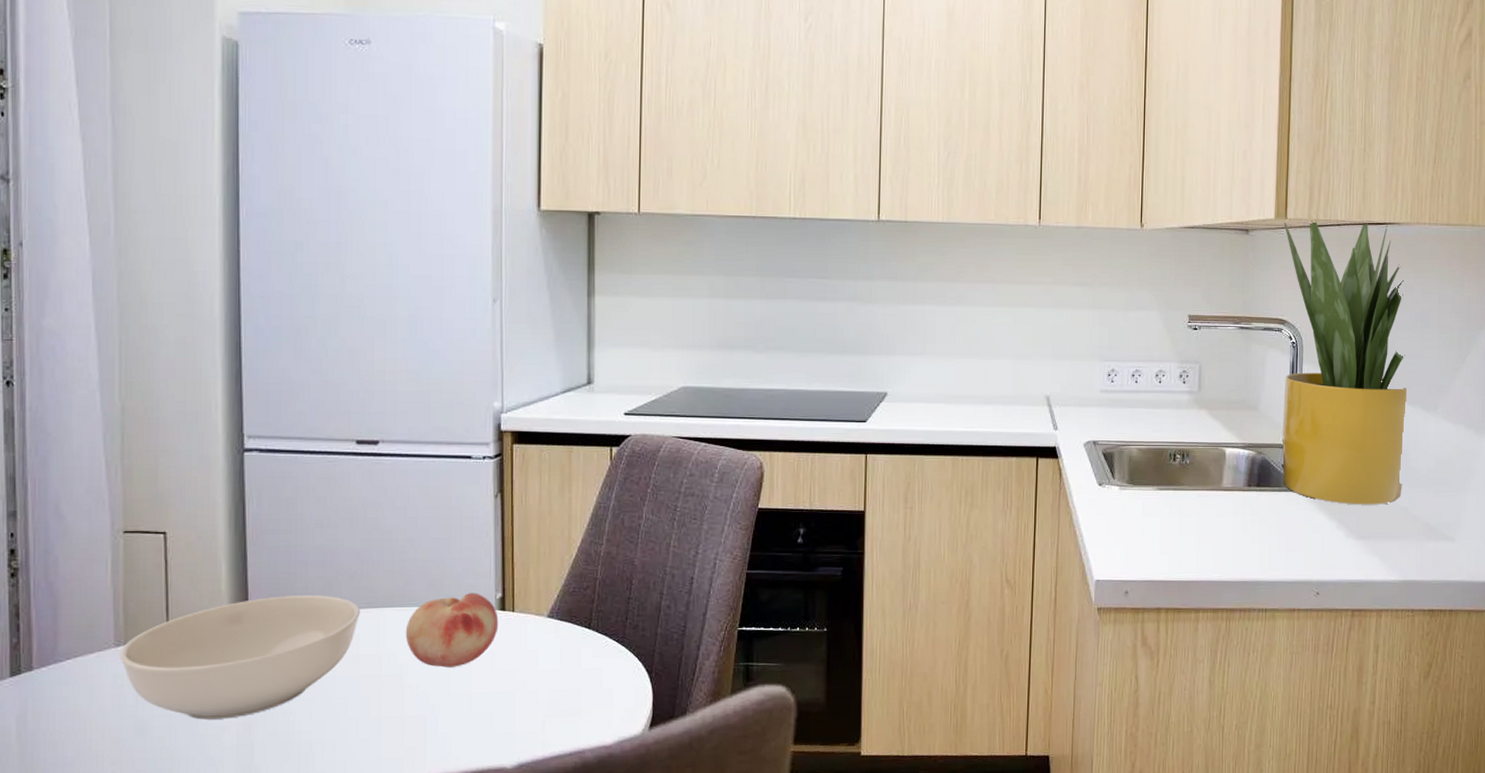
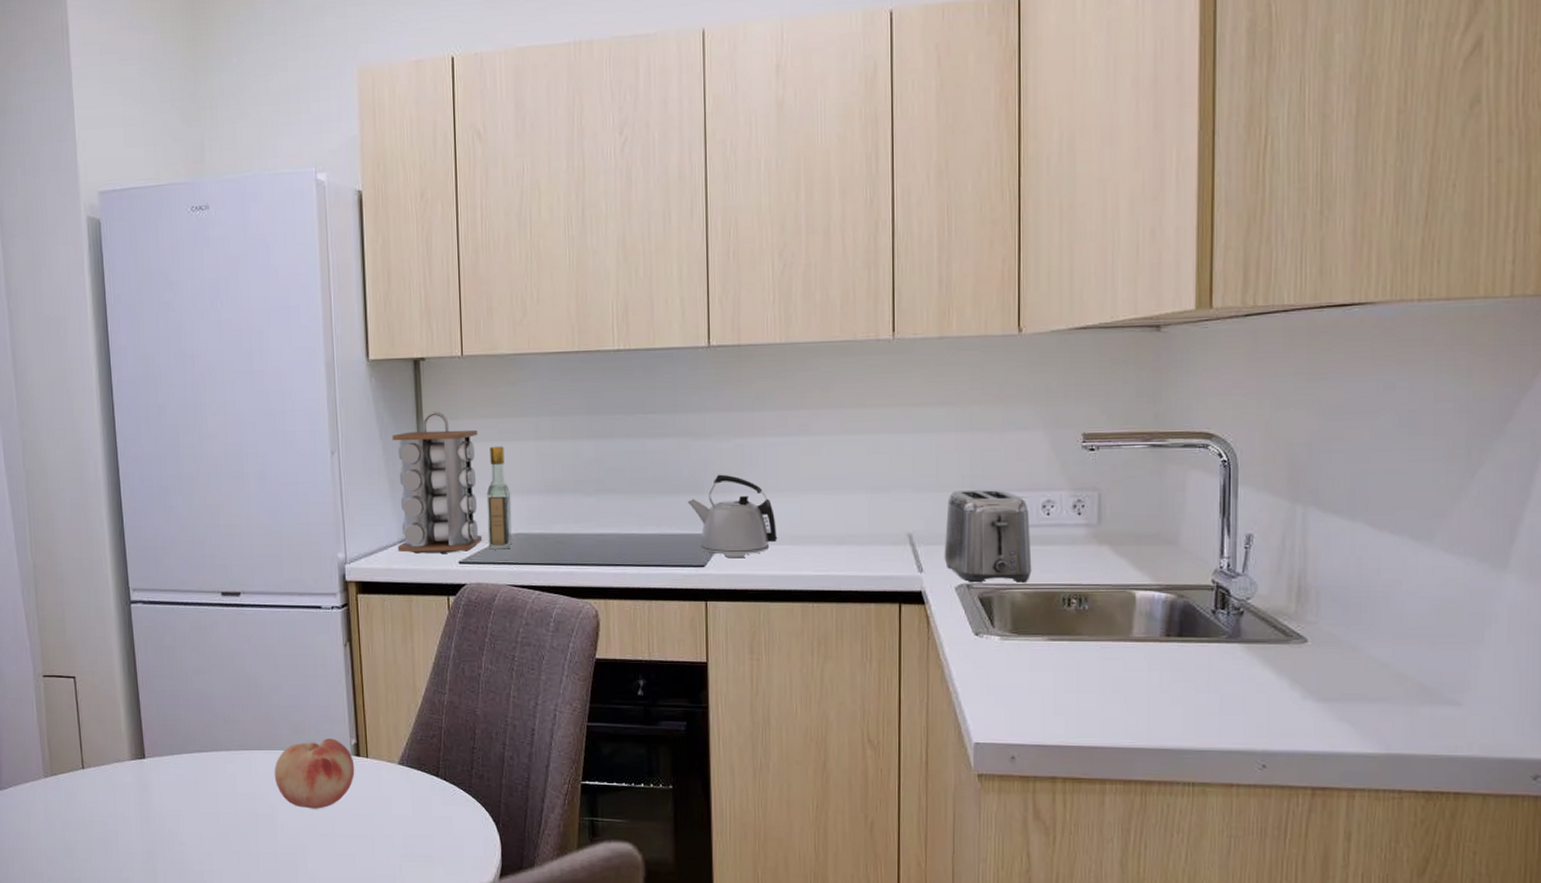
bowl: present [119,595,360,720] -> none [47,736,235,846]
spice rack: none [559,264,651,404] -> present [392,411,483,554]
bottle: none [656,301,682,402] -> present [486,446,513,550]
kettle: none [852,337,934,414] -> present [687,474,778,557]
toaster: none [1075,359,1146,440] -> present [944,489,1032,583]
planter: present [1282,220,1407,505] -> none [1208,303,1388,660]

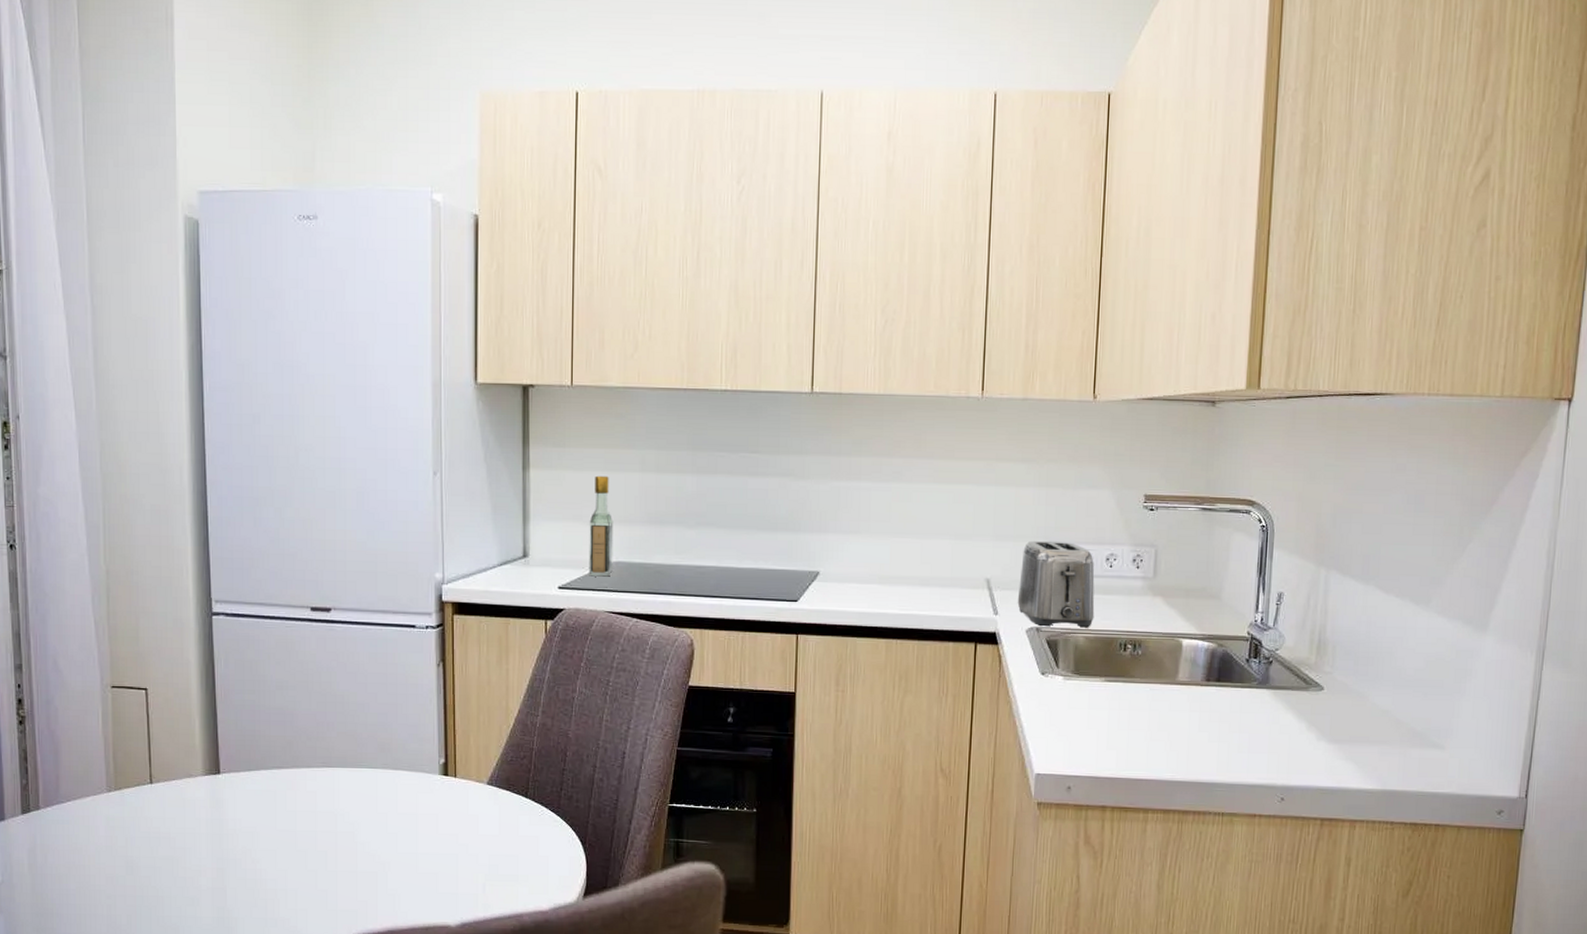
fruit: present [274,738,355,809] -> none [357,757,442,828]
spice rack: present [392,411,483,554] -> none [496,438,584,578]
kettle: present [687,474,778,557] -> none [784,514,867,594]

